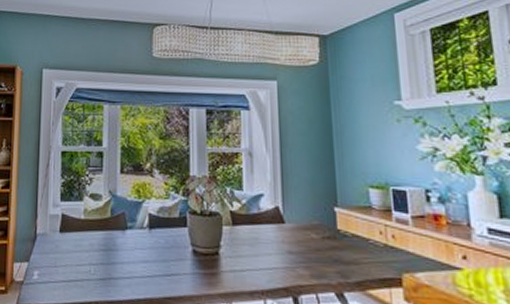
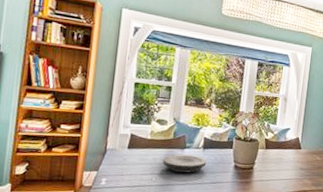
plate: none [101,236,155,263] -> present [163,154,207,174]

